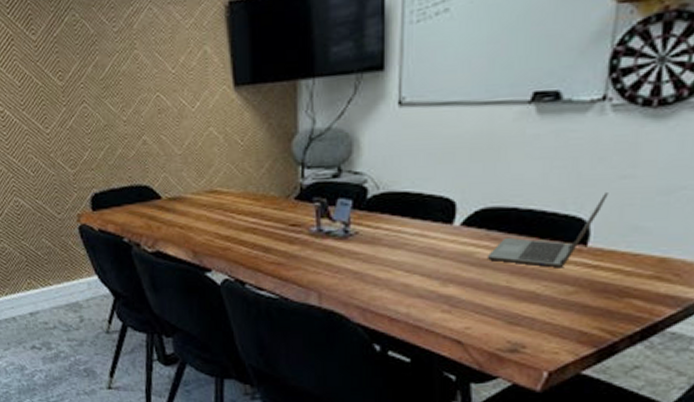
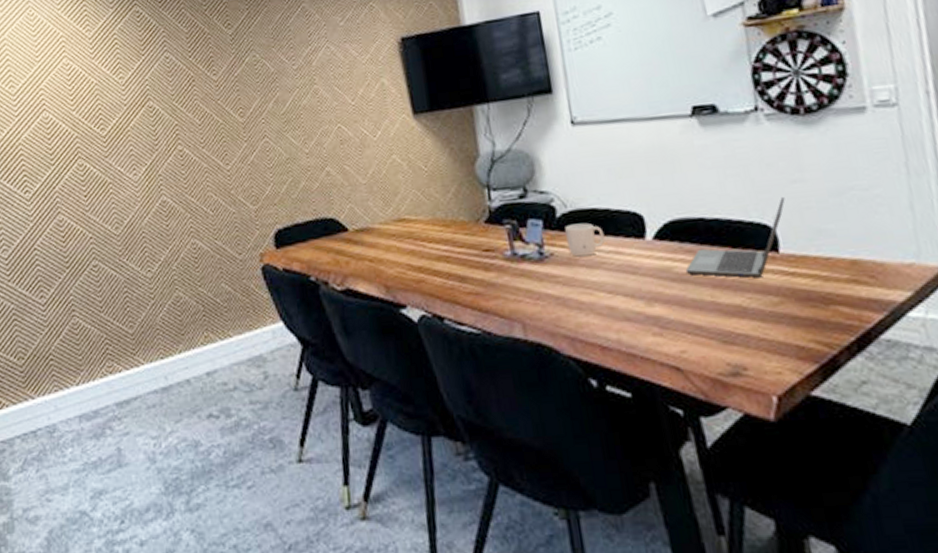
mug: none [374,205,413,237] -> present [565,222,605,257]

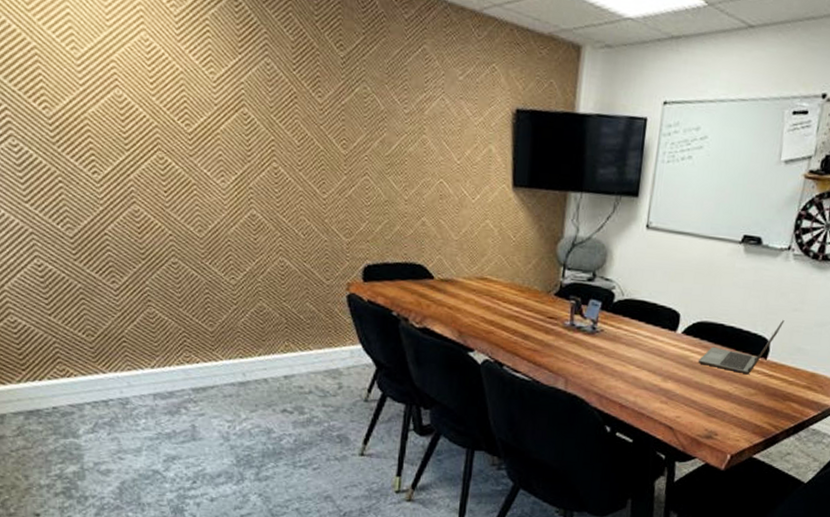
mug: present [565,222,605,257] -> none [616,309,647,337]

